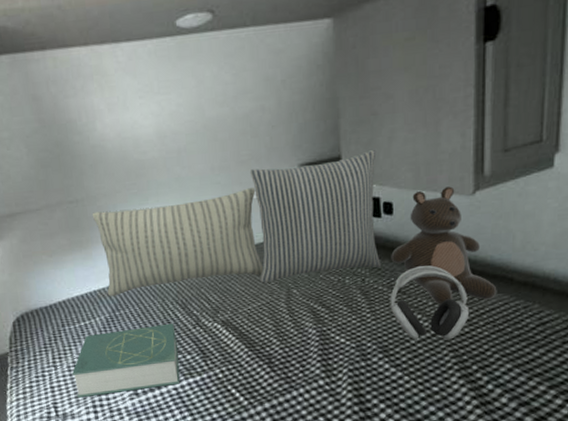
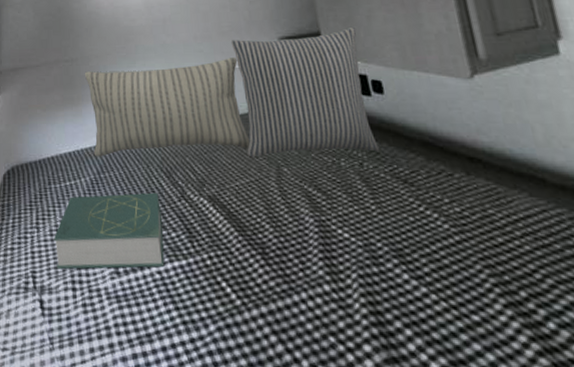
headphones: present [390,265,469,340] -> none [395,153,499,251]
stuffed bear: present [391,186,497,305] -> none [389,68,529,203]

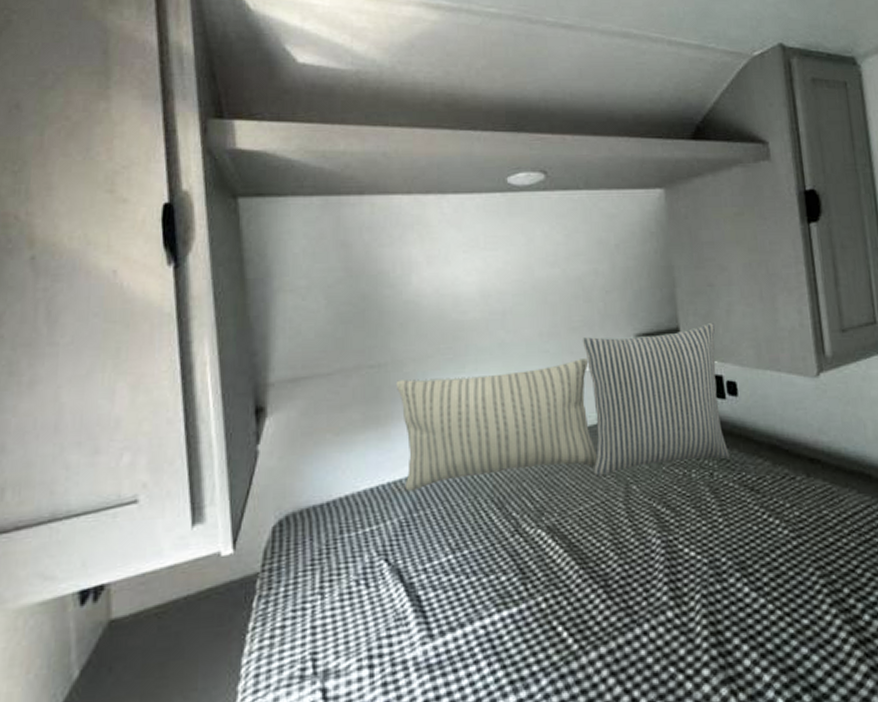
book: present [53,192,165,270] -> none [344,529,491,644]

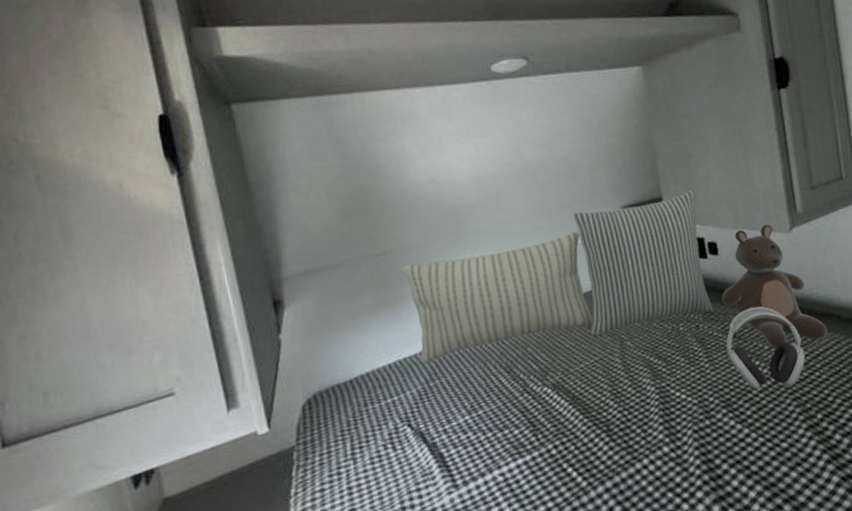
stuffed bear: none [739,366,857,507] -> present [721,224,828,348]
headphones: none [742,457,831,553] -> present [726,306,805,390]

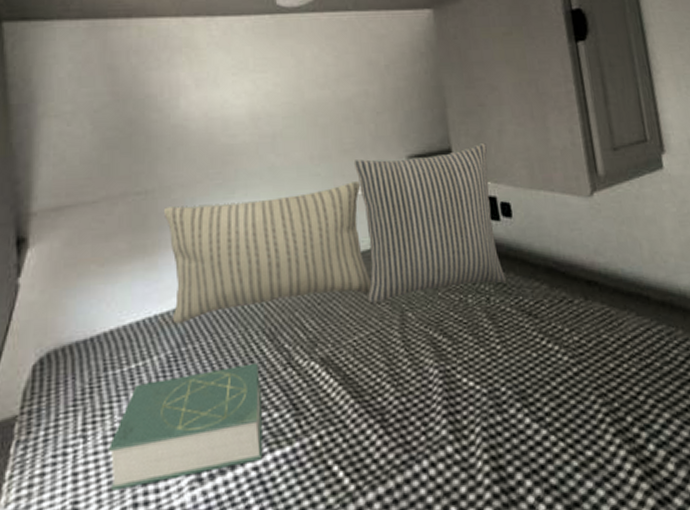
book: none [375,391,508,500] -> present [107,362,263,492]
stuffed bear: present [721,224,828,348] -> none [515,186,636,331]
headphones: present [726,306,805,390] -> none [520,280,611,381]

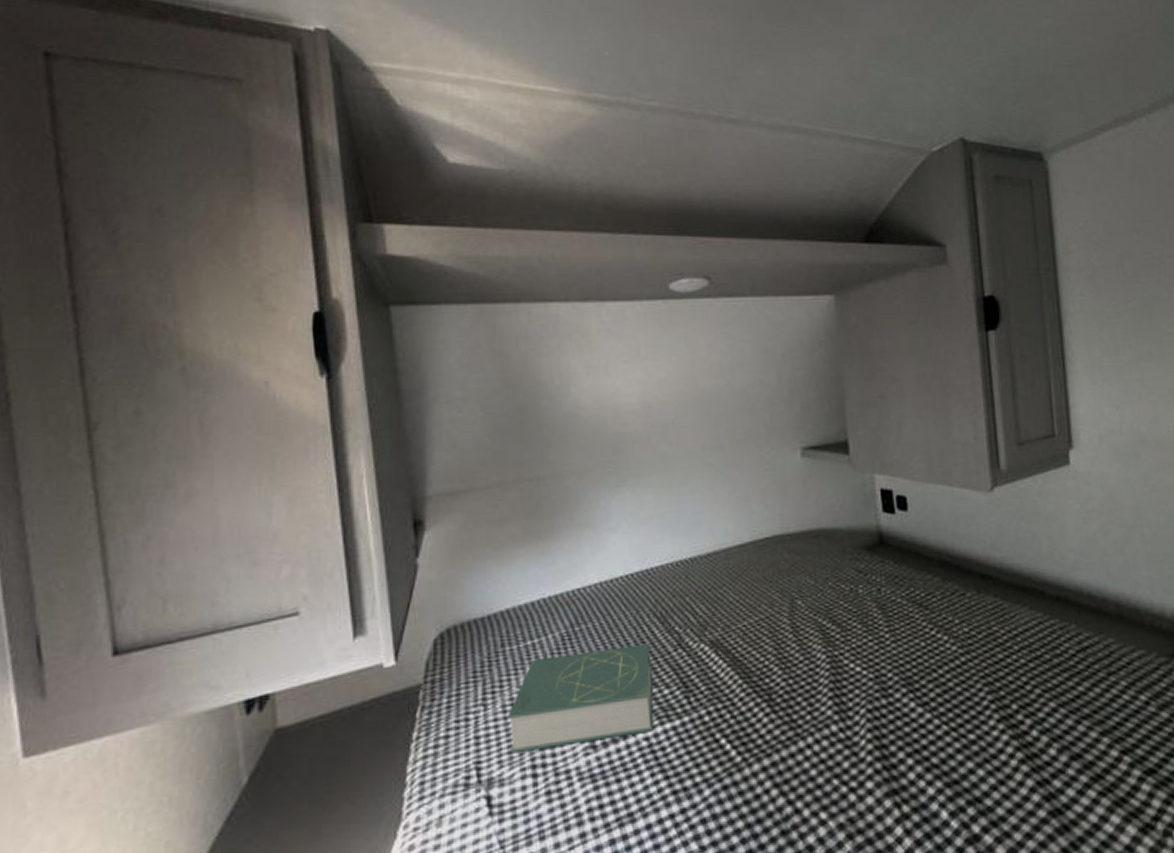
pillow: present [163,181,372,324] -> none [555,472,763,605]
pillow: present [353,143,507,304] -> none [746,436,899,592]

